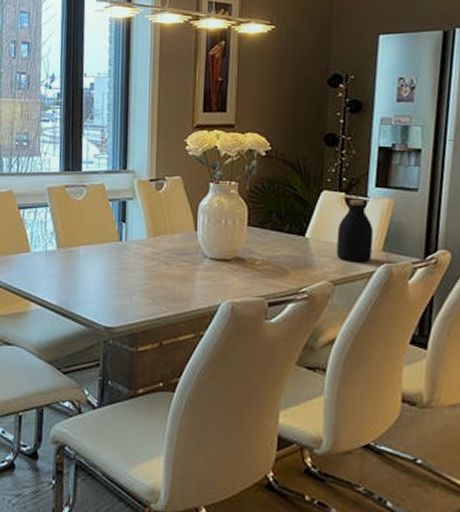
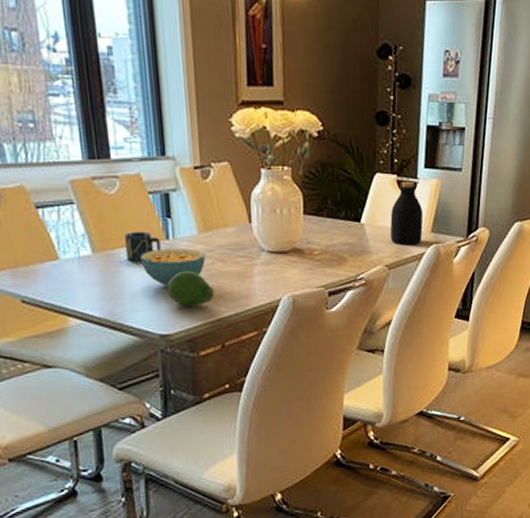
cup: none [85,232,114,259] -> present [125,231,161,262]
cereal bowl: none [96,248,153,283] -> present [140,248,206,287]
fruit: none [116,270,157,304] -> present [167,270,214,307]

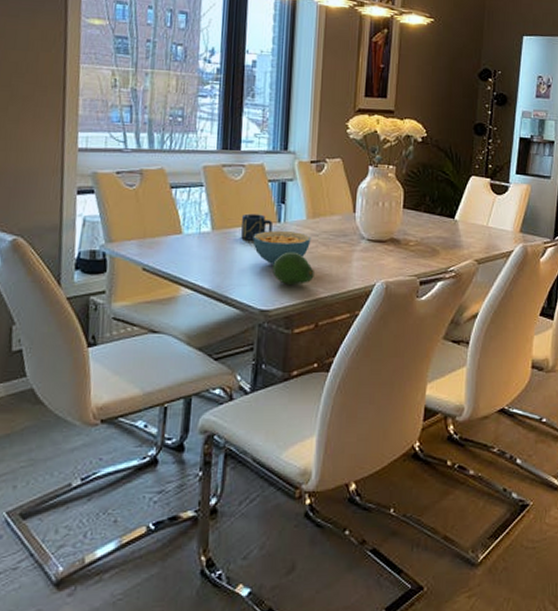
bottle: present [389,181,424,246] -> none [481,184,513,243]

